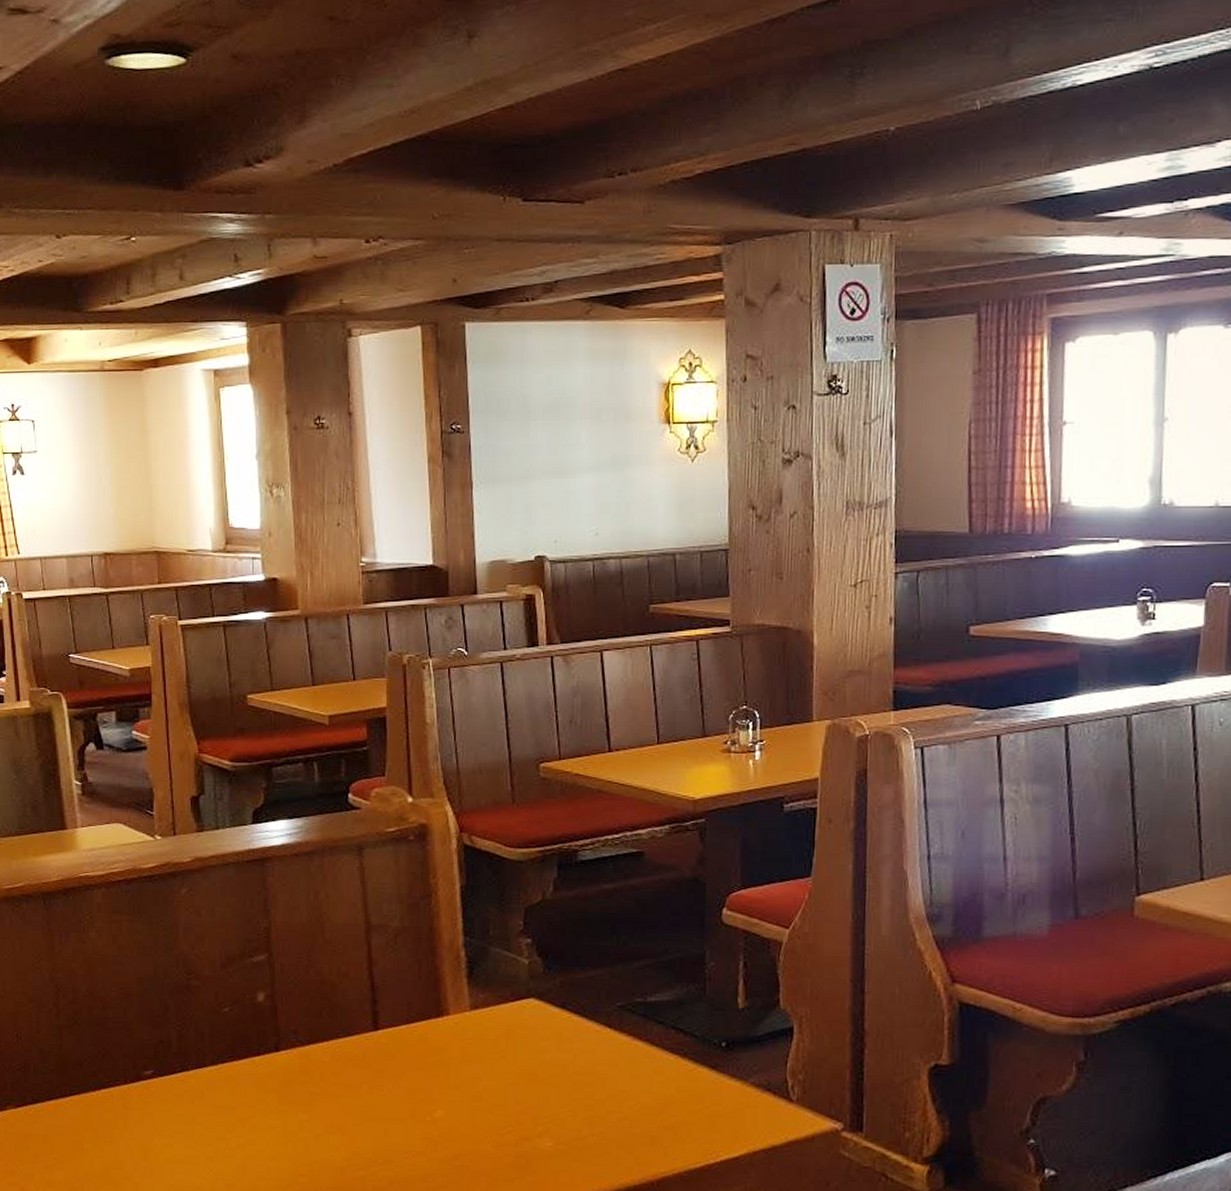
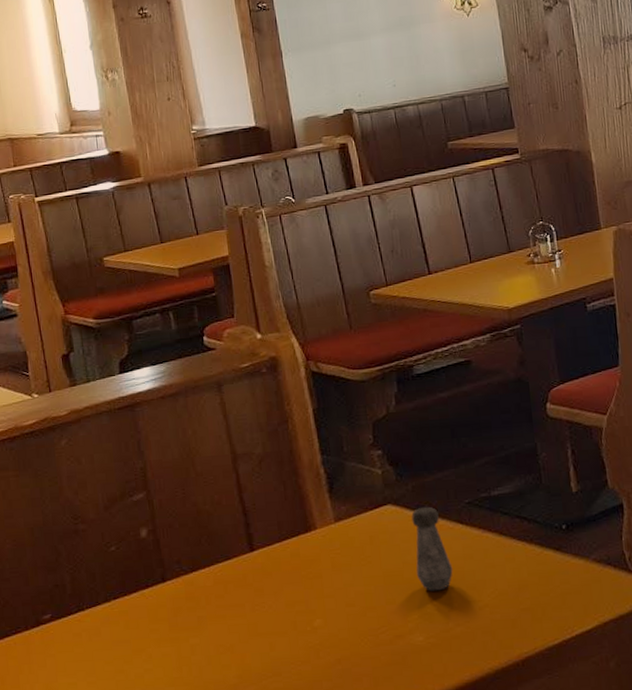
salt shaker: none [553,1005,594,1096] -> present [411,506,453,591]

